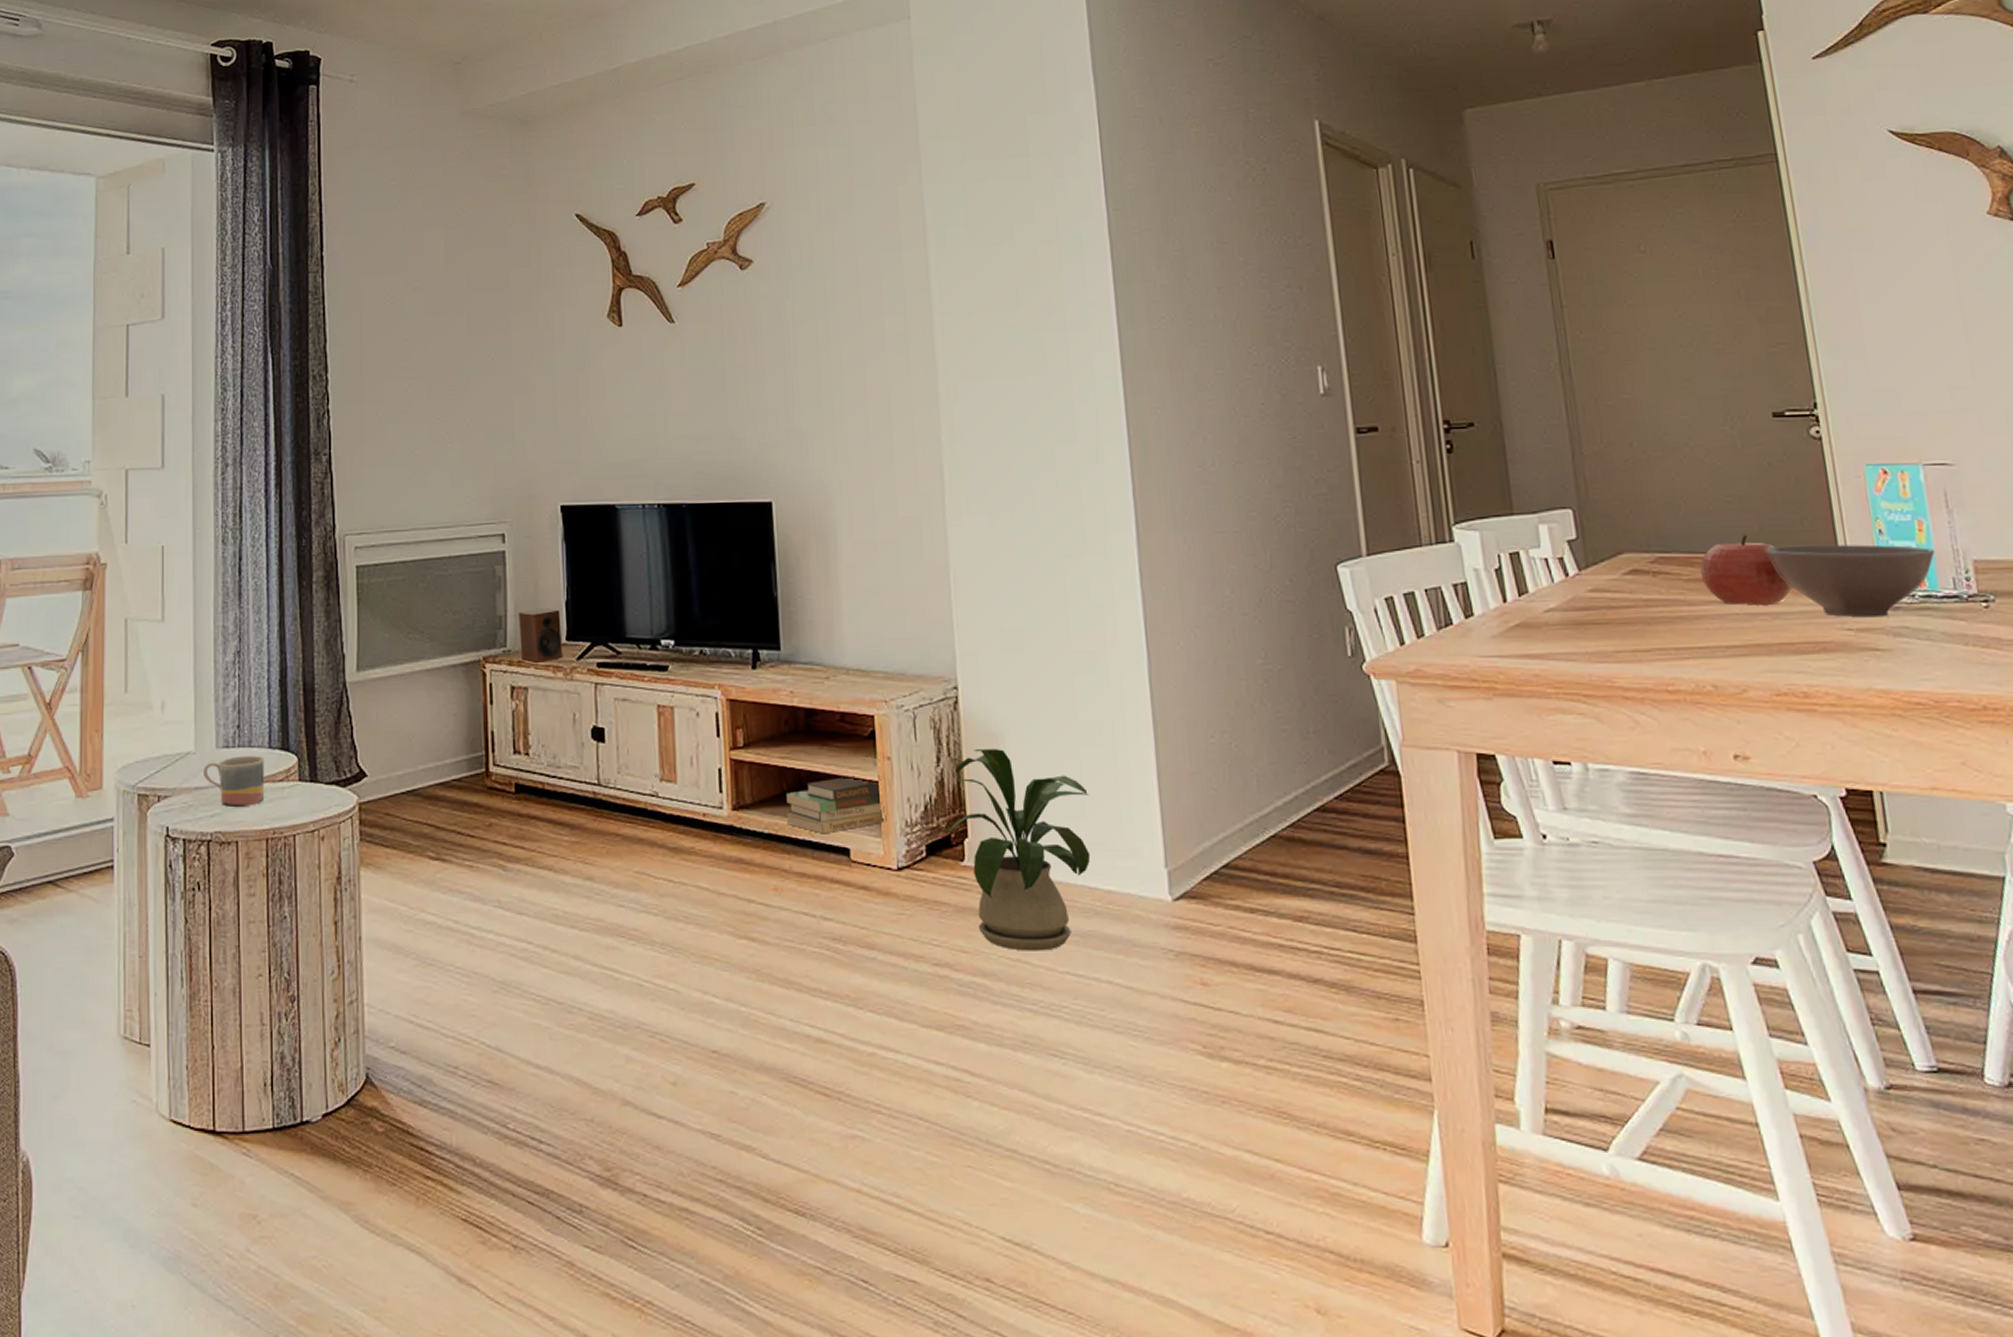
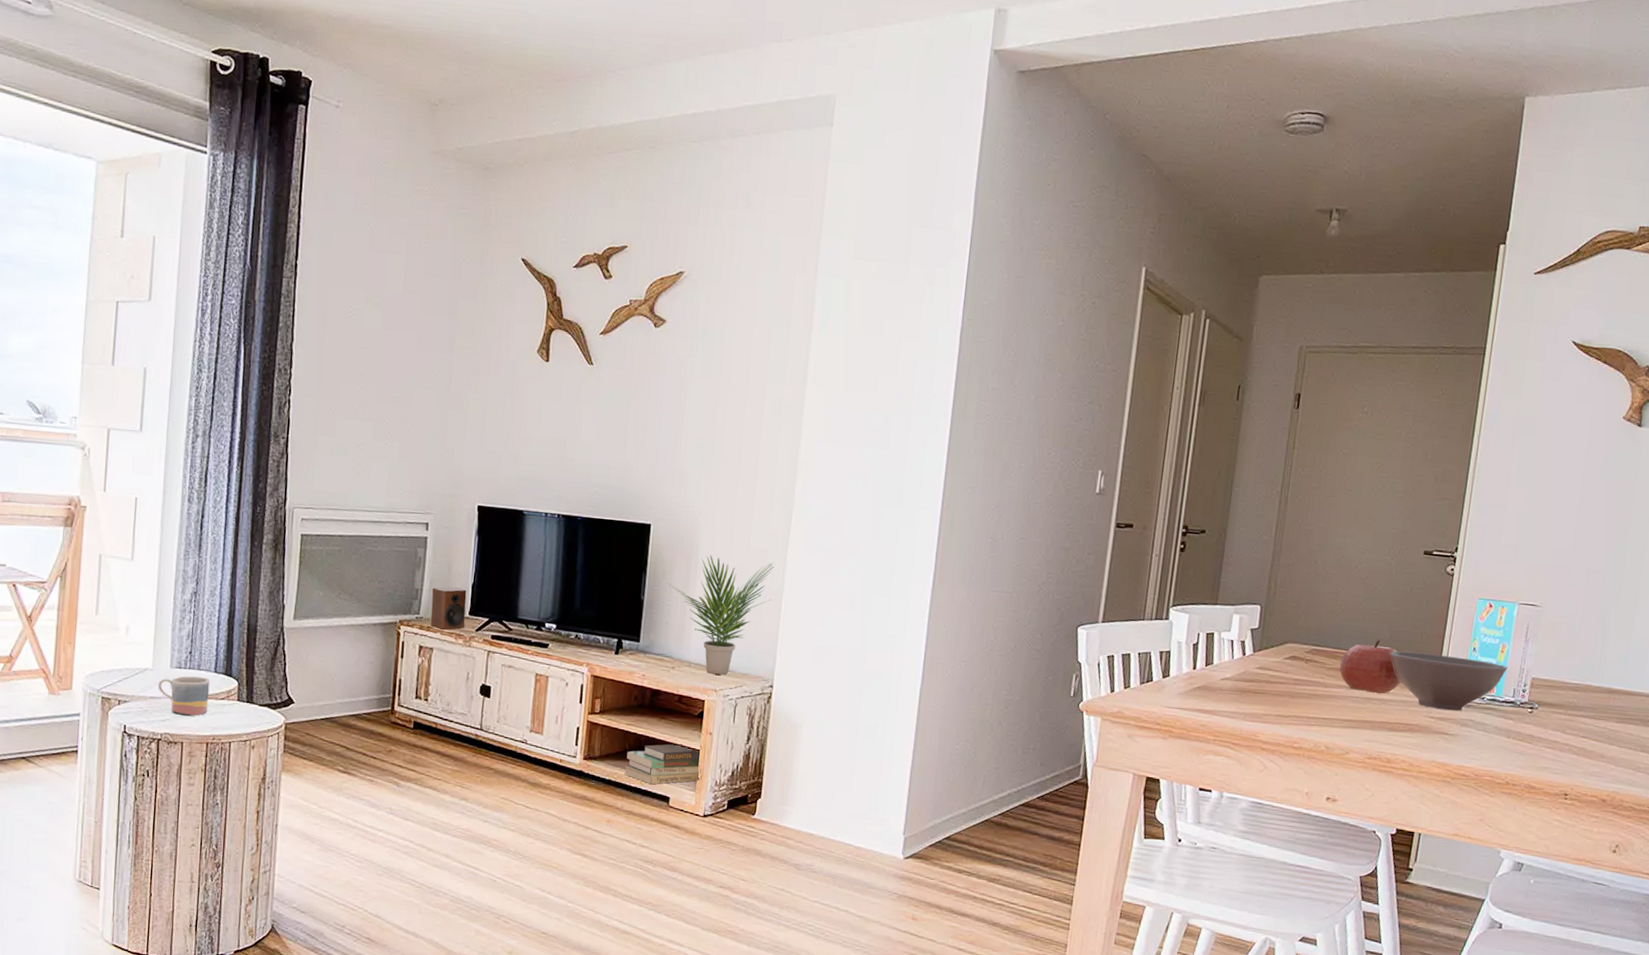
potted plant: none [805,531,936,681] -> present [668,555,774,675]
house plant: present [944,749,1091,951] -> none [743,734,857,885]

